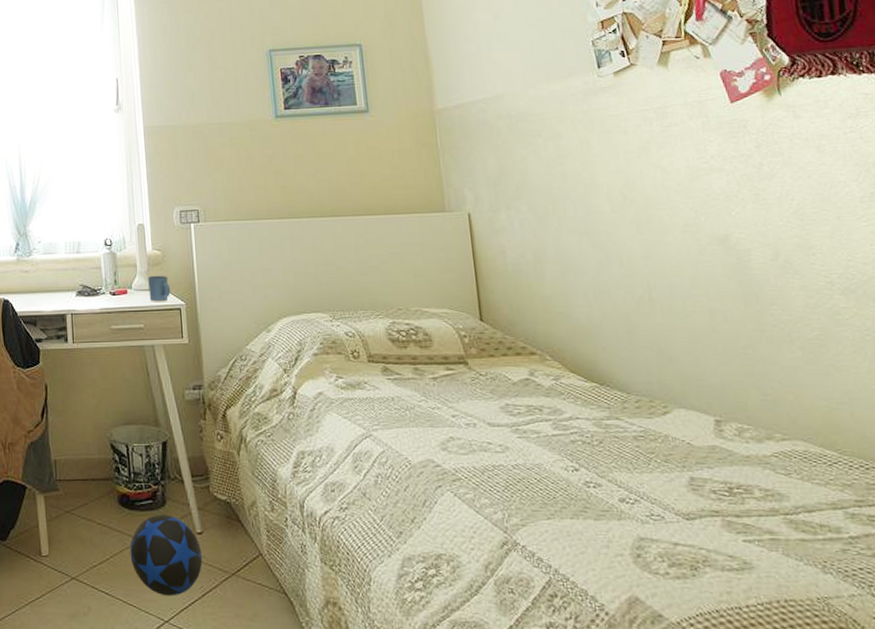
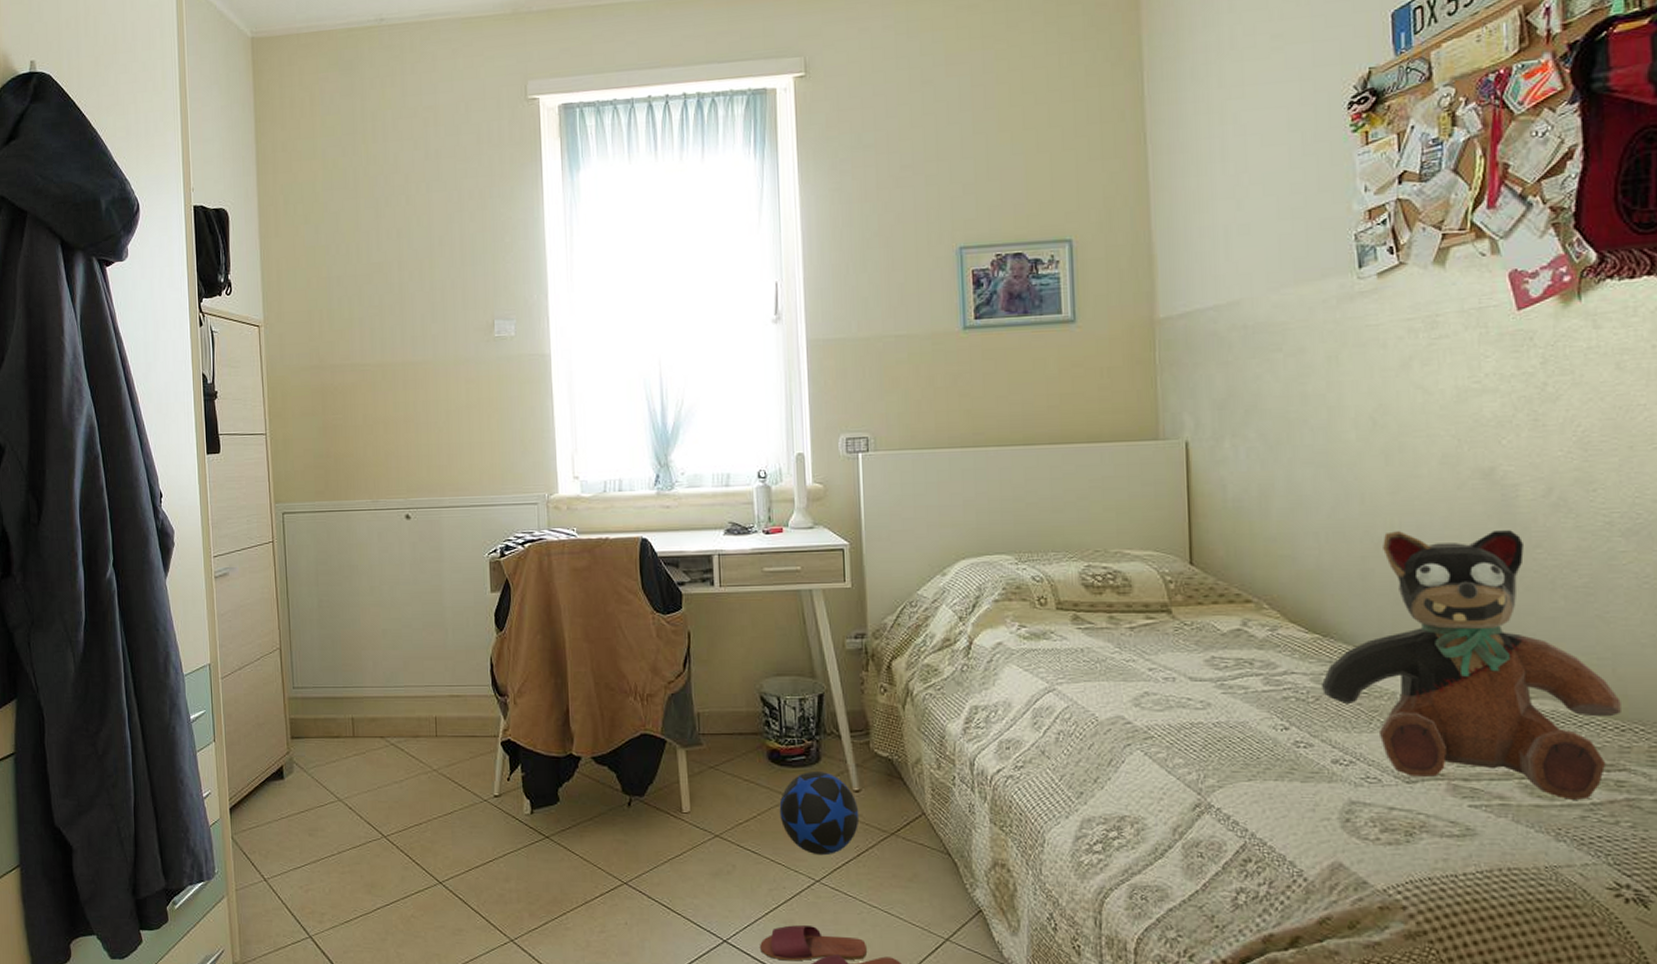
mug: present [148,275,171,302] -> none [807,511,833,542]
stuffed animal: none [602,289,864,534] -> present [1320,530,1621,800]

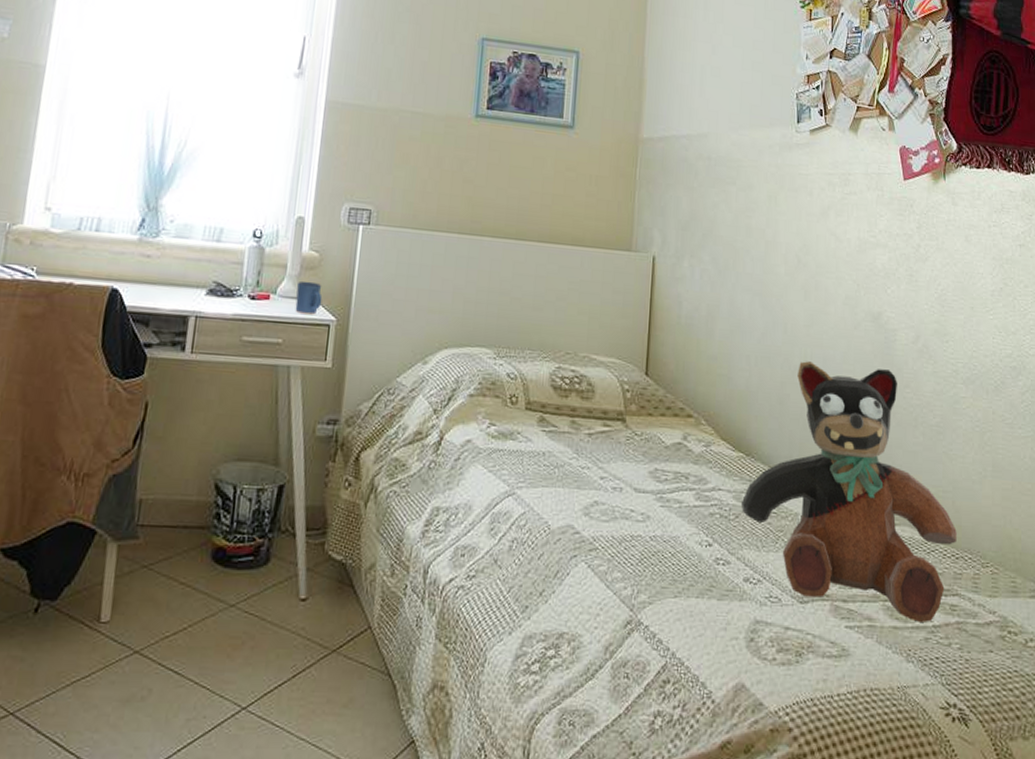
soccer ball: present [779,772,860,856] -> none [213,575,302,677]
mug: none [807,511,833,542] -> present [295,281,323,315]

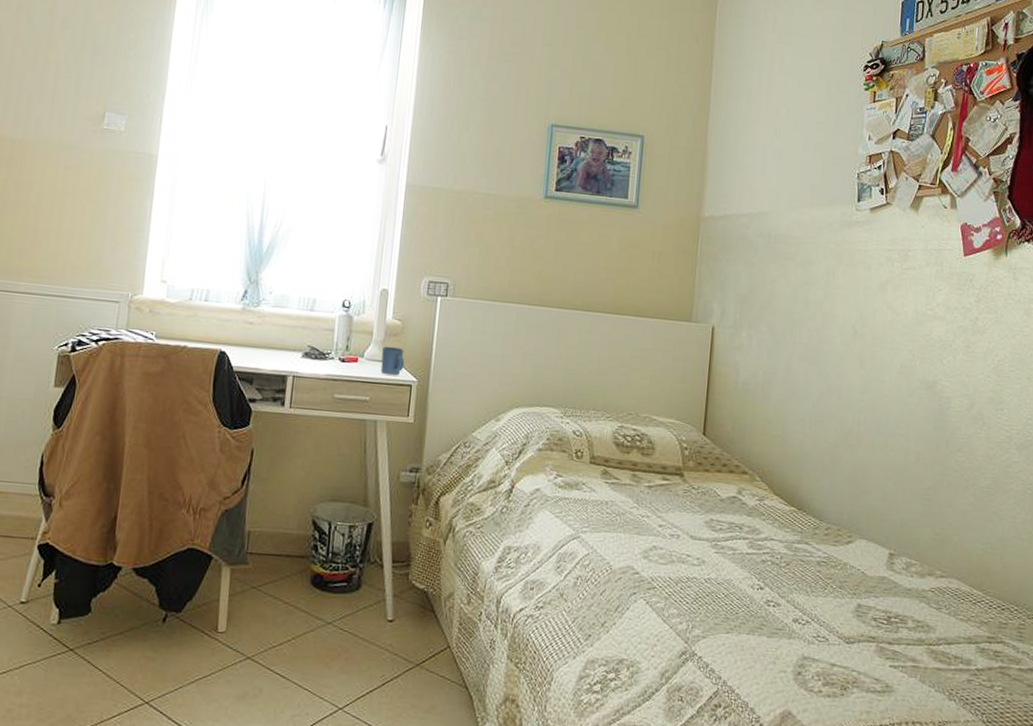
stuffed animal: present [740,361,957,622] -> none [792,425,1004,666]

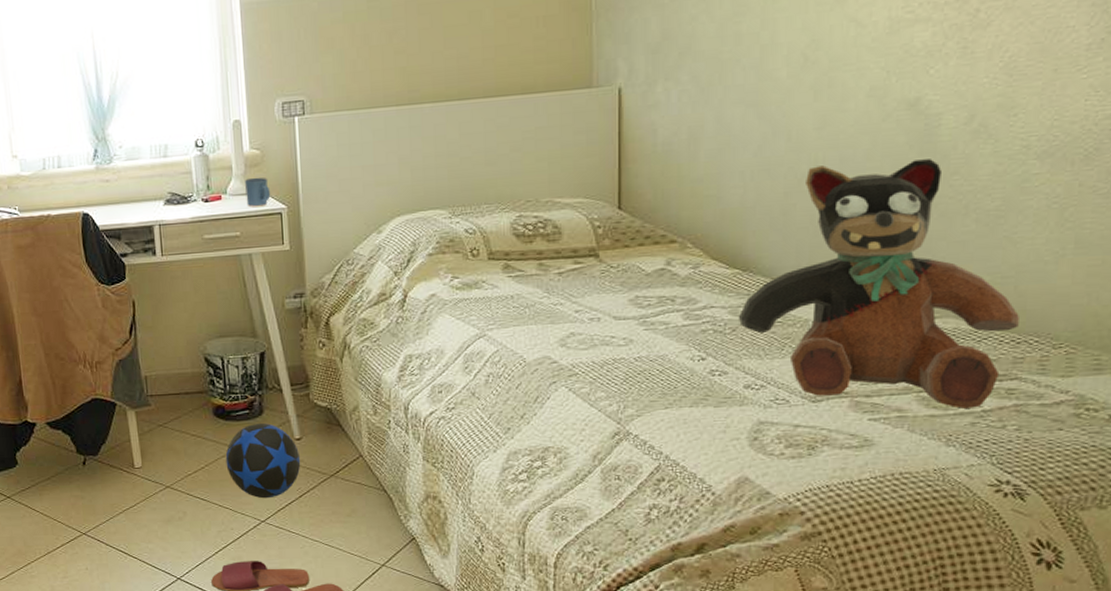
soccer ball: none [313,598,390,683] -> present [225,423,301,499]
stuffed animal: none [792,425,1004,666] -> present [738,159,1019,409]

